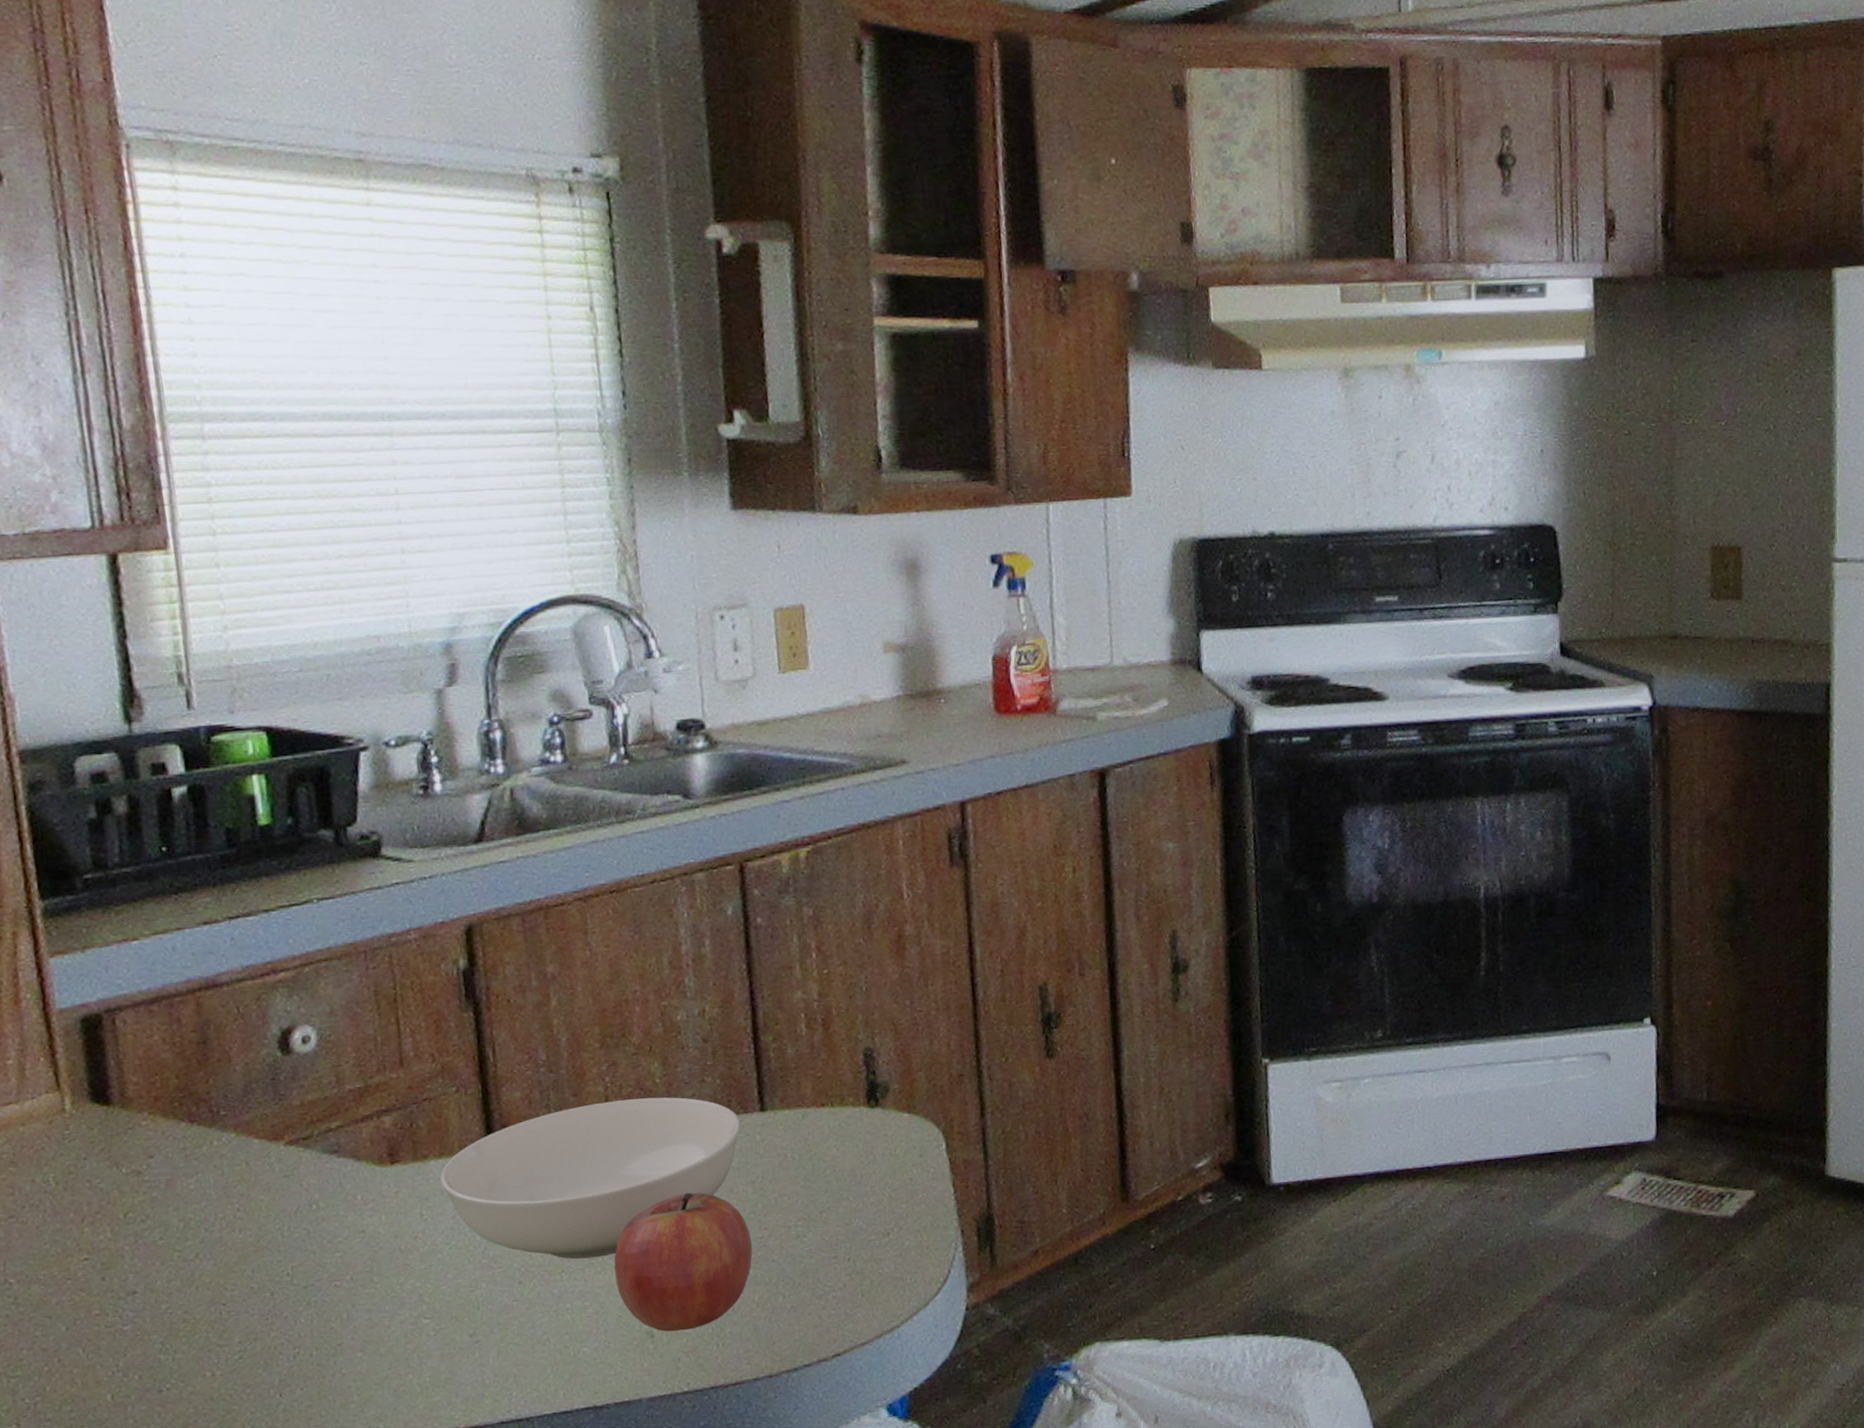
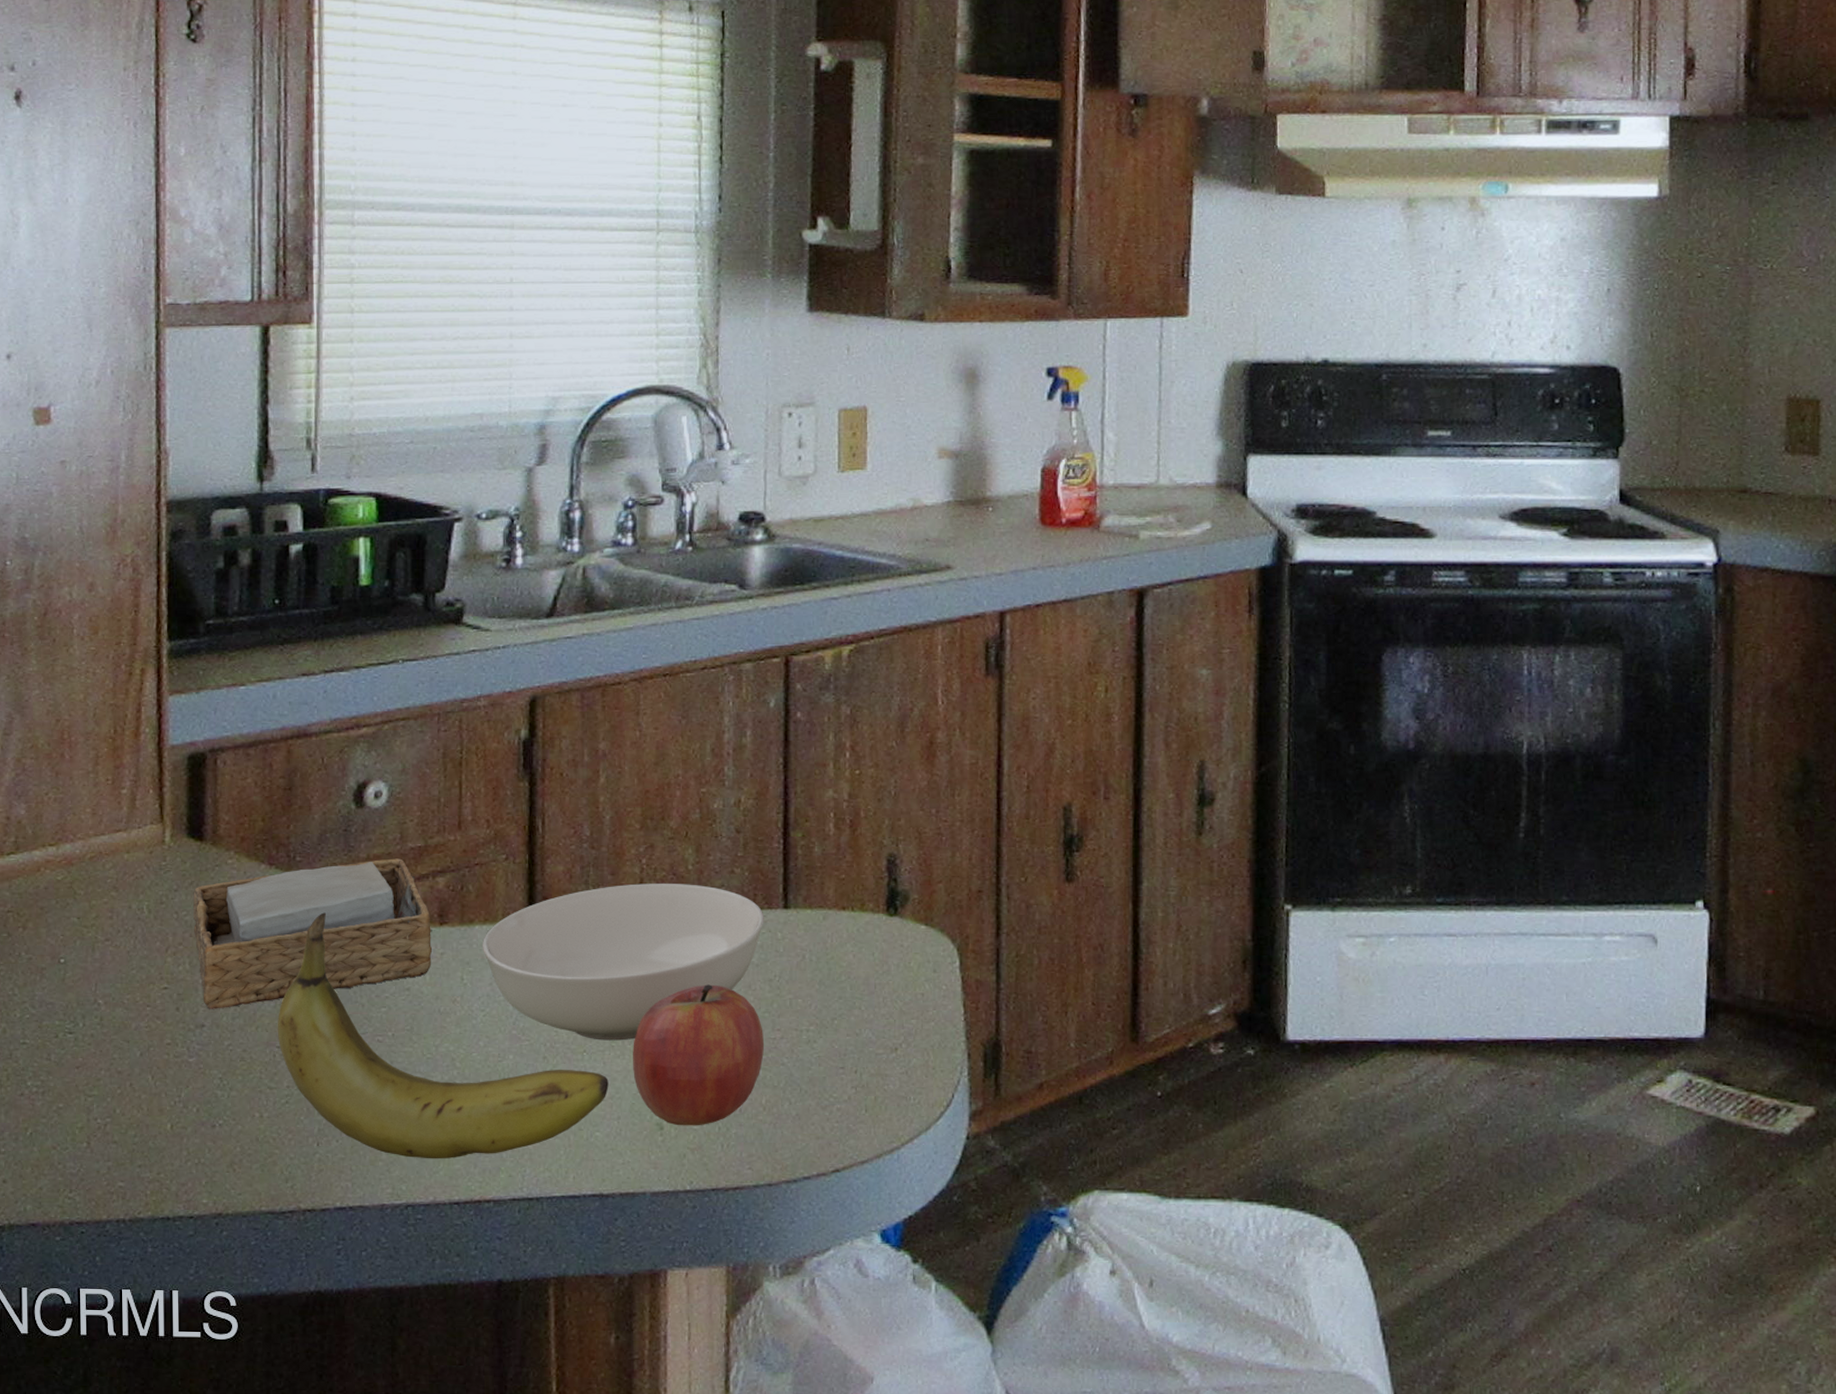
napkin holder: none [105,1102,386,1275] -> present [192,858,432,1009]
fruit: none [219,1164,592,1396] -> present [278,912,609,1159]

